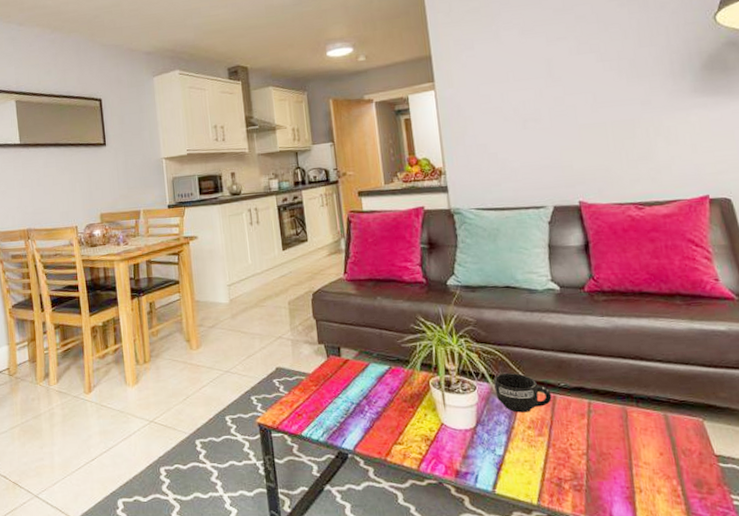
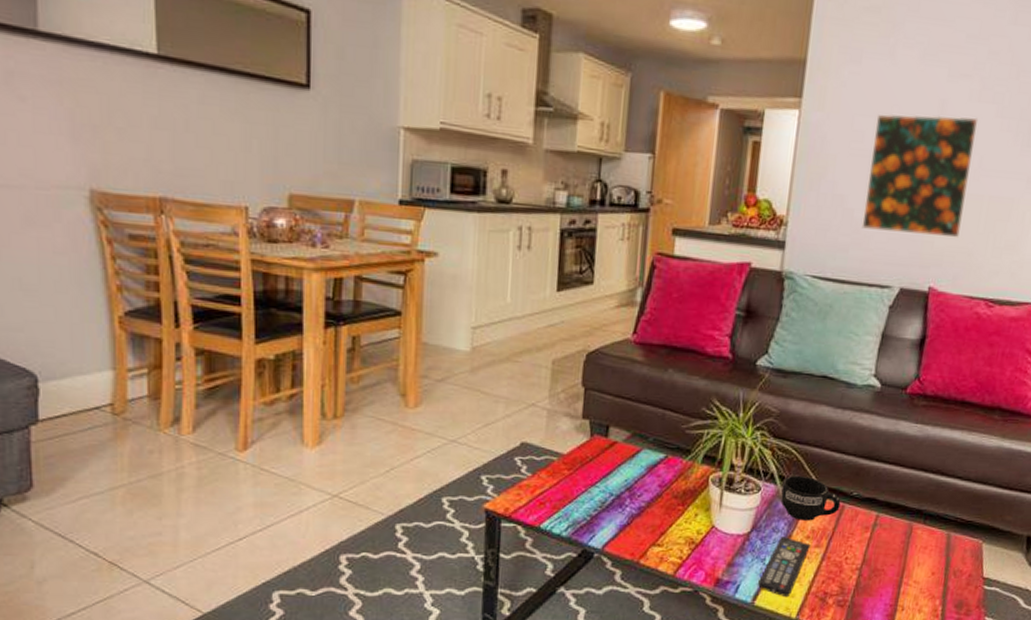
remote control: none [494,427,534,484] -> present [758,535,811,596]
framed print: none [496,66,594,166] -> present [861,114,979,238]

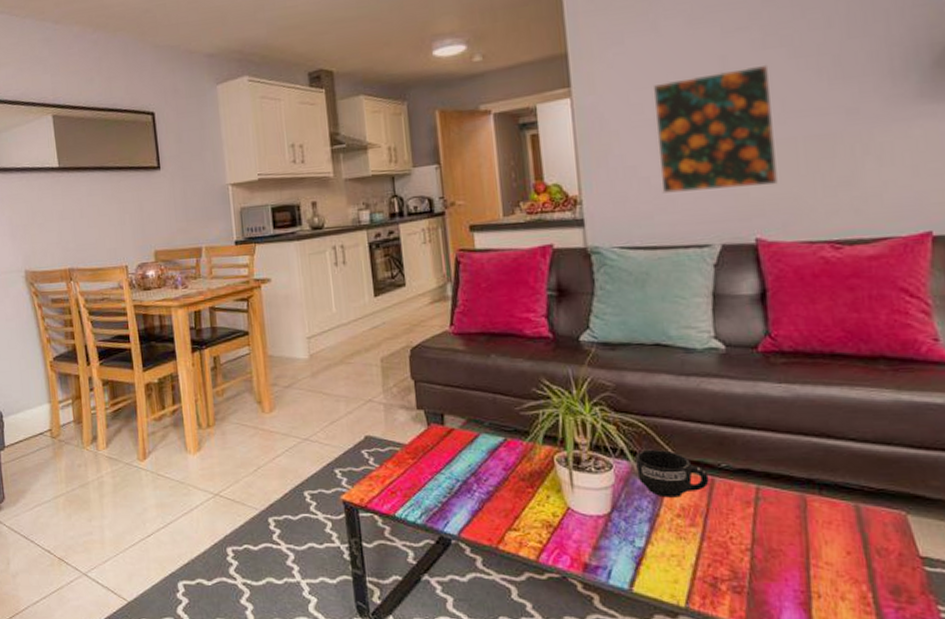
remote control: present [758,535,811,596] -> none [632,515,684,582]

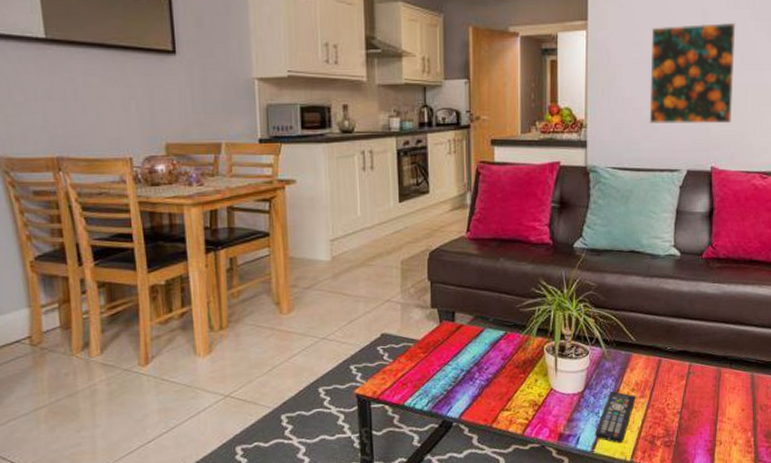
remote control: none [632,515,684,582] -> present [595,390,636,443]
mug: present [635,449,709,498] -> none [606,337,658,376]

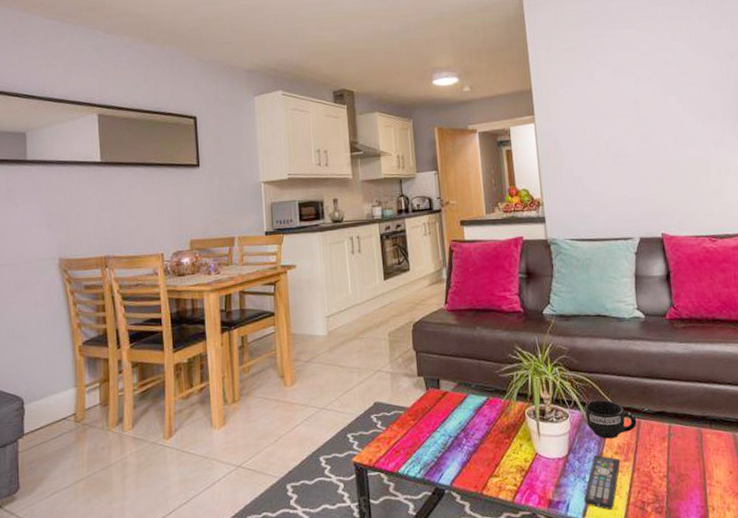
mug: none [606,337,658,376] -> present [585,399,637,439]
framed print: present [649,22,736,124] -> none [591,107,674,198]

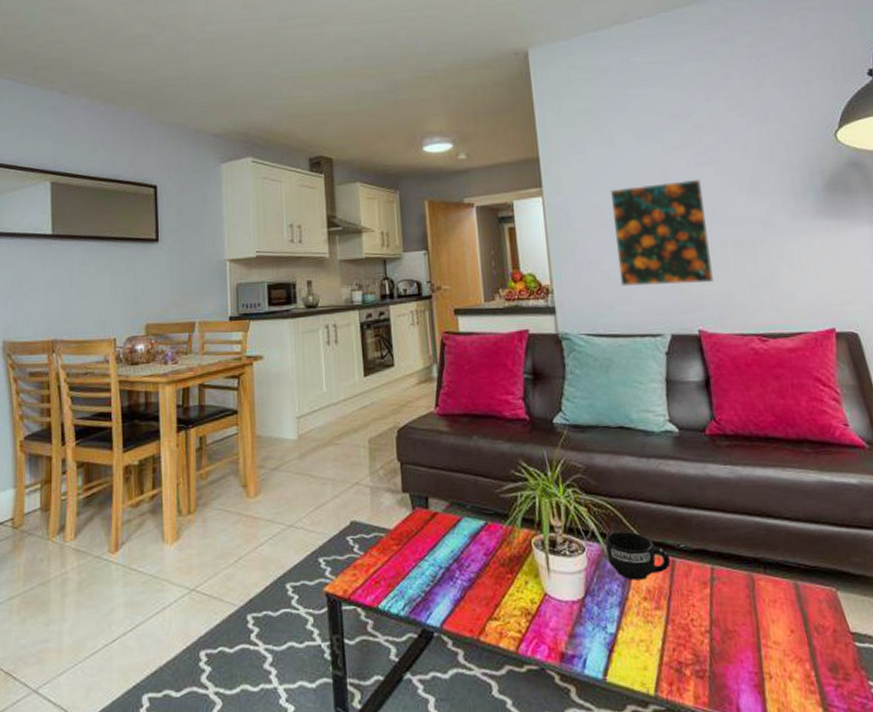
remote control: present [584,454,621,510] -> none [605,598,651,669]
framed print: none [591,107,674,198] -> present [610,179,714,286]

